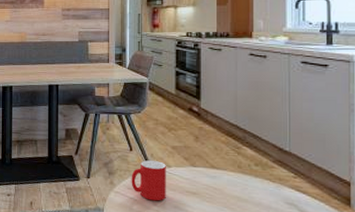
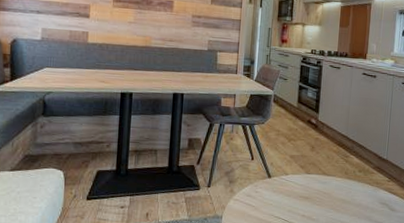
cup: present [131,160,166,201] -> none [250,169,284,207]

